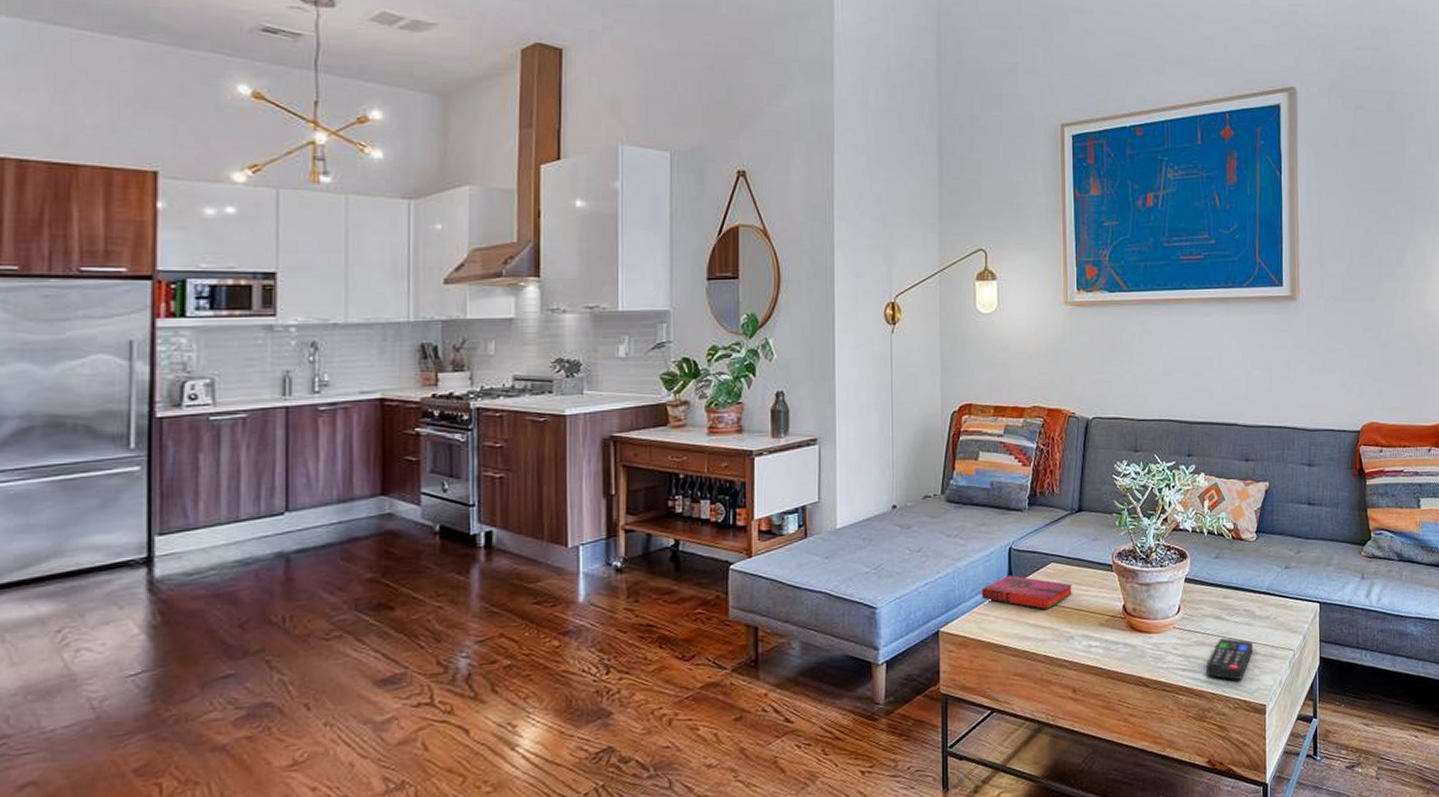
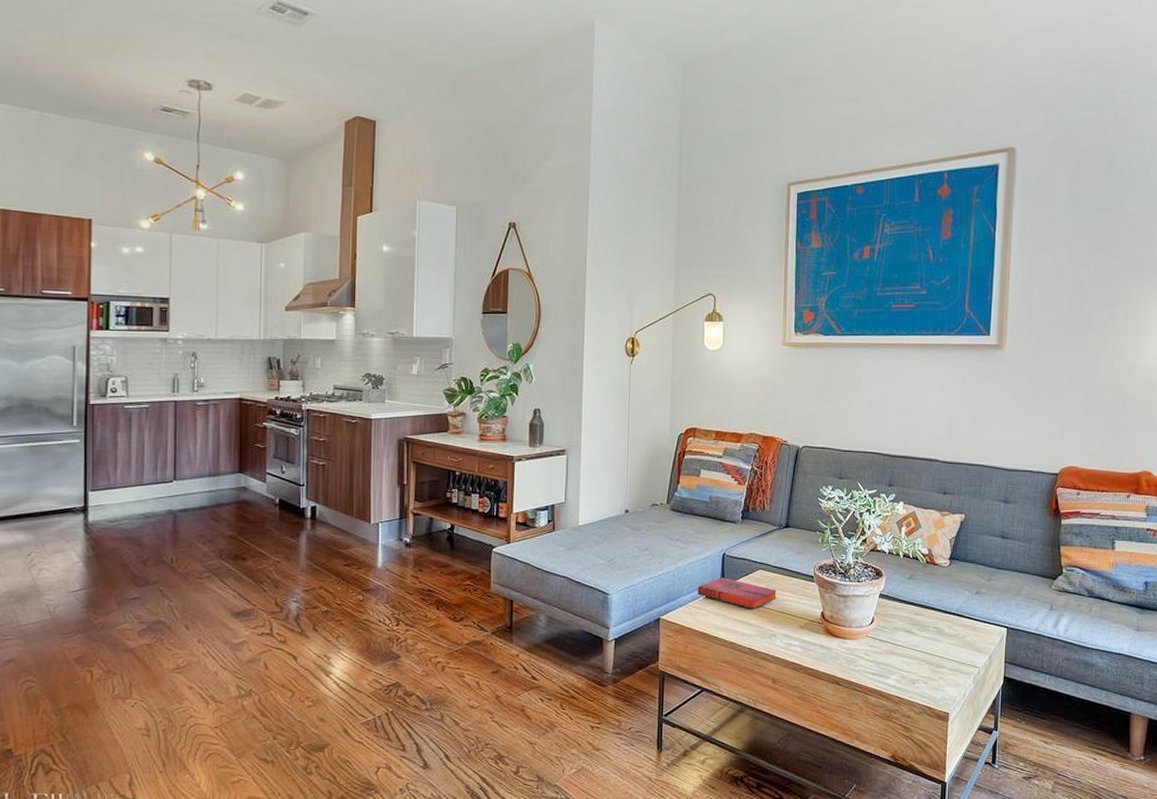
remote control: present [1206,638,1253,680] -> none [895,650,940,688]

